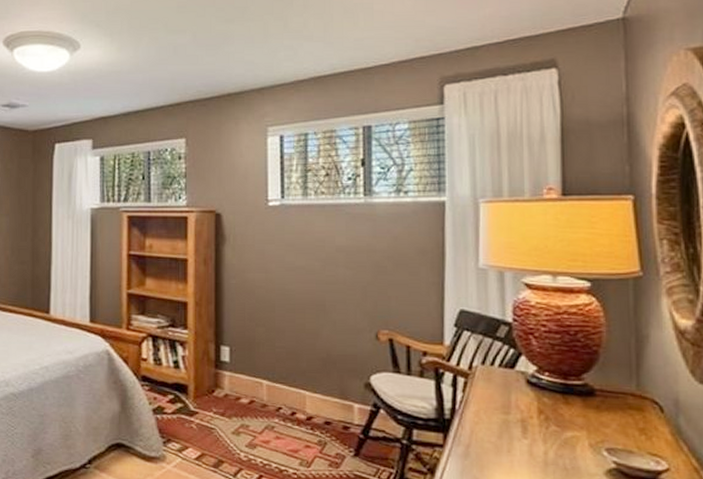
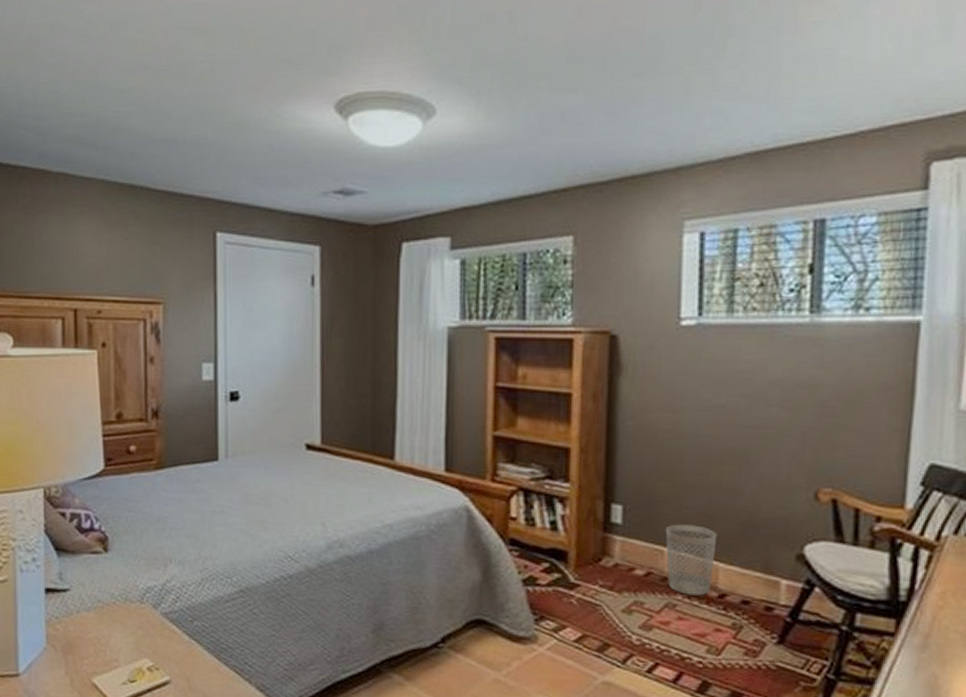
wastebasket: none [263,361,304,419] -> present [665,524,717,596]

